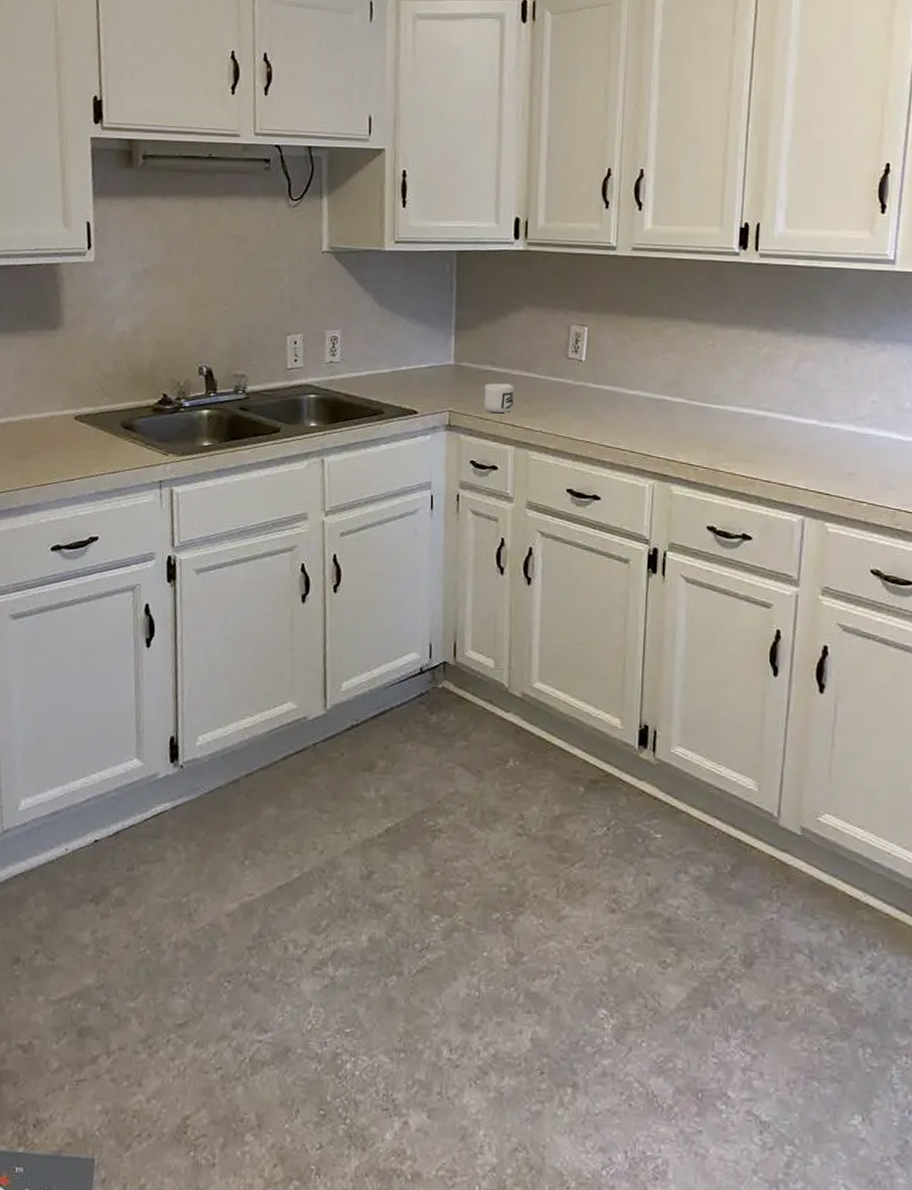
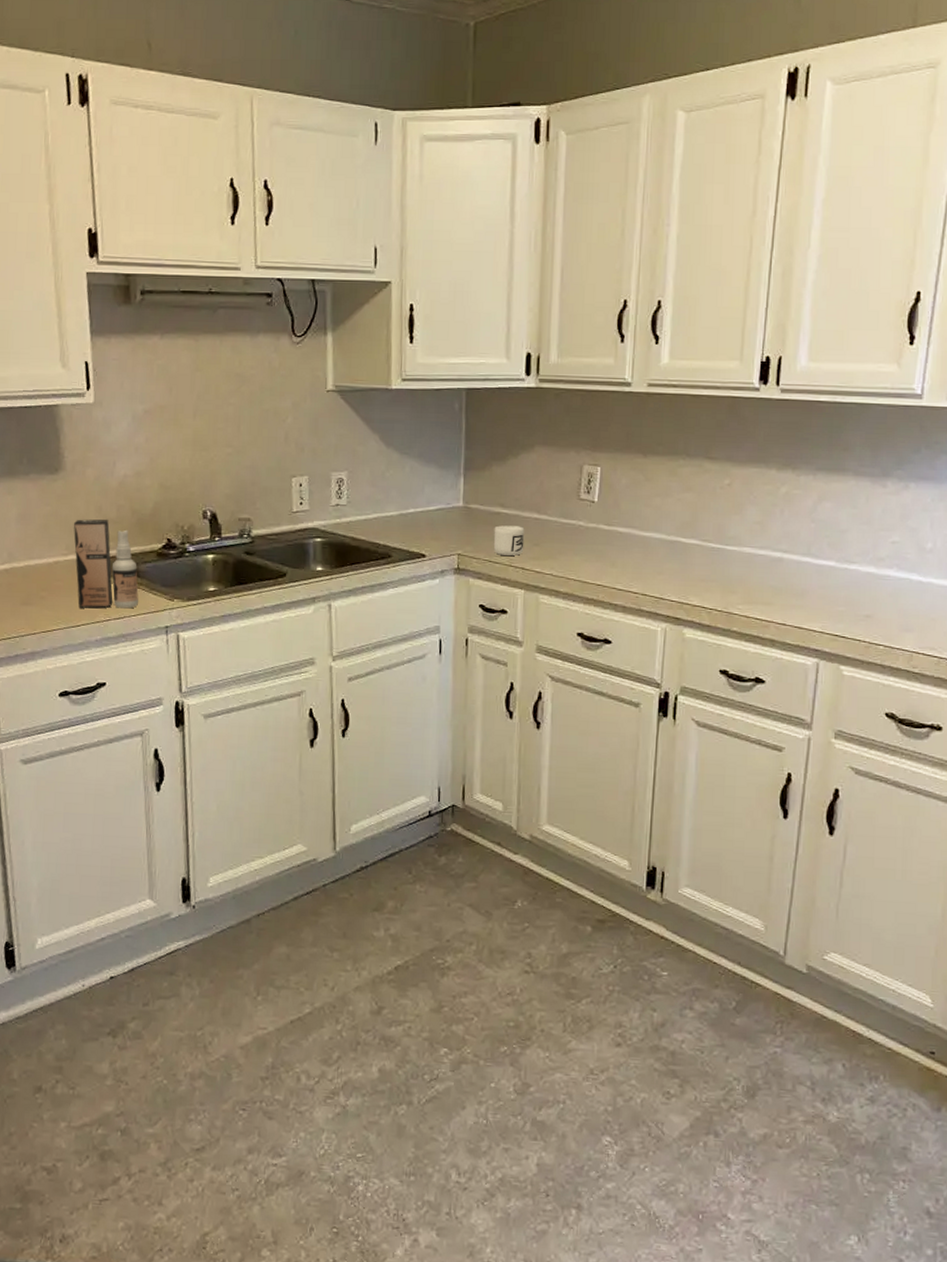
spray bottle: none [70,374,134,463] -> present [73,519,139,609]

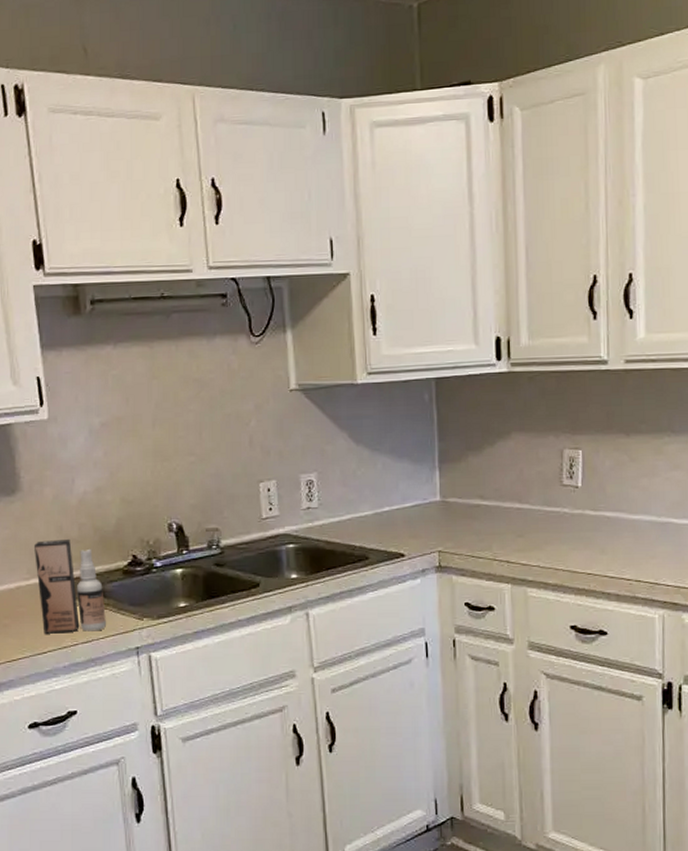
mug: present [493,525,525,556] -> none [474,517,508,549]

